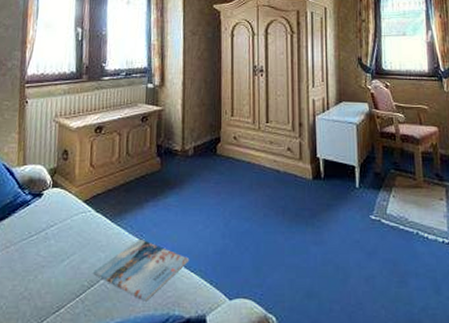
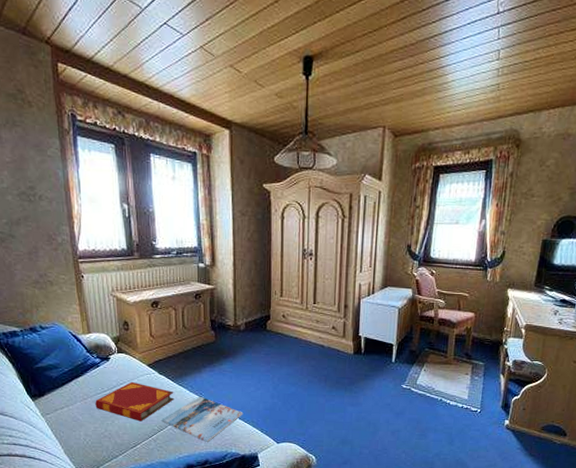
hardback book: none [18,222,111,276] -> present [95,381,174,422]

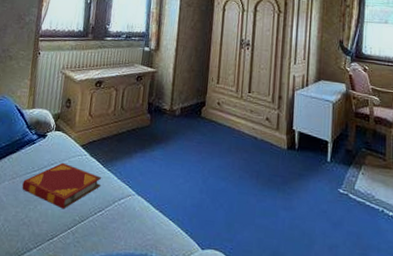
magazine: present [162,396,243,442] -> none [84,184,169,241]

